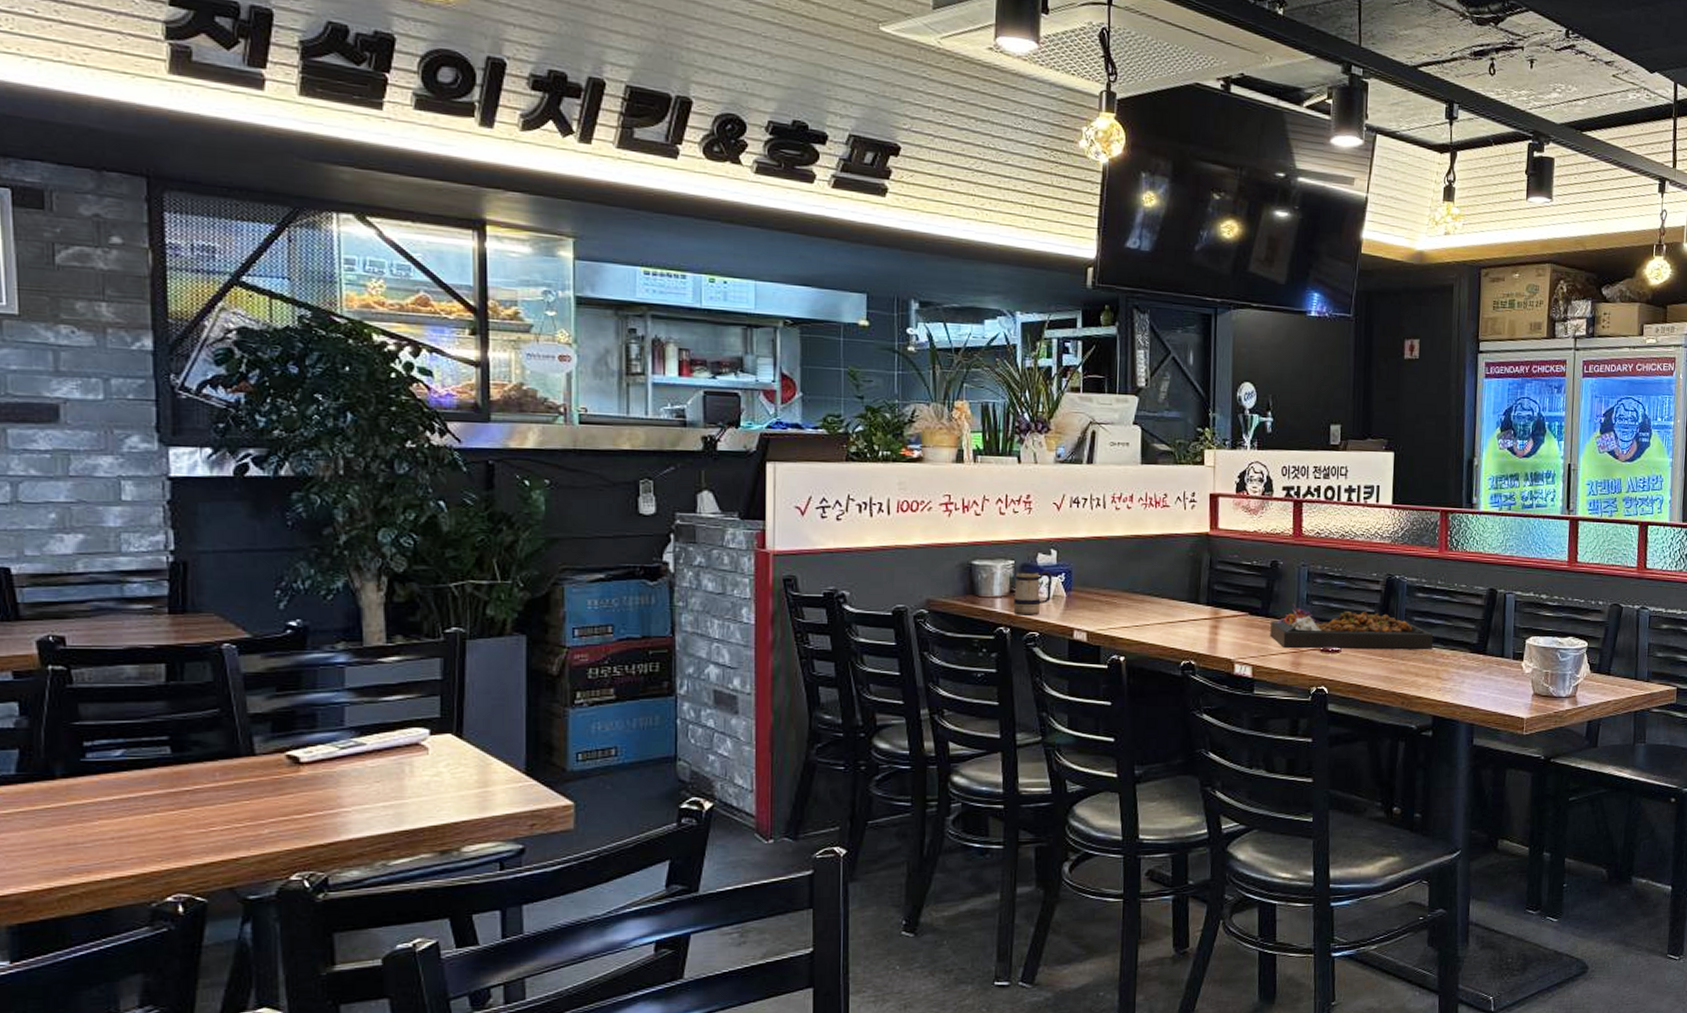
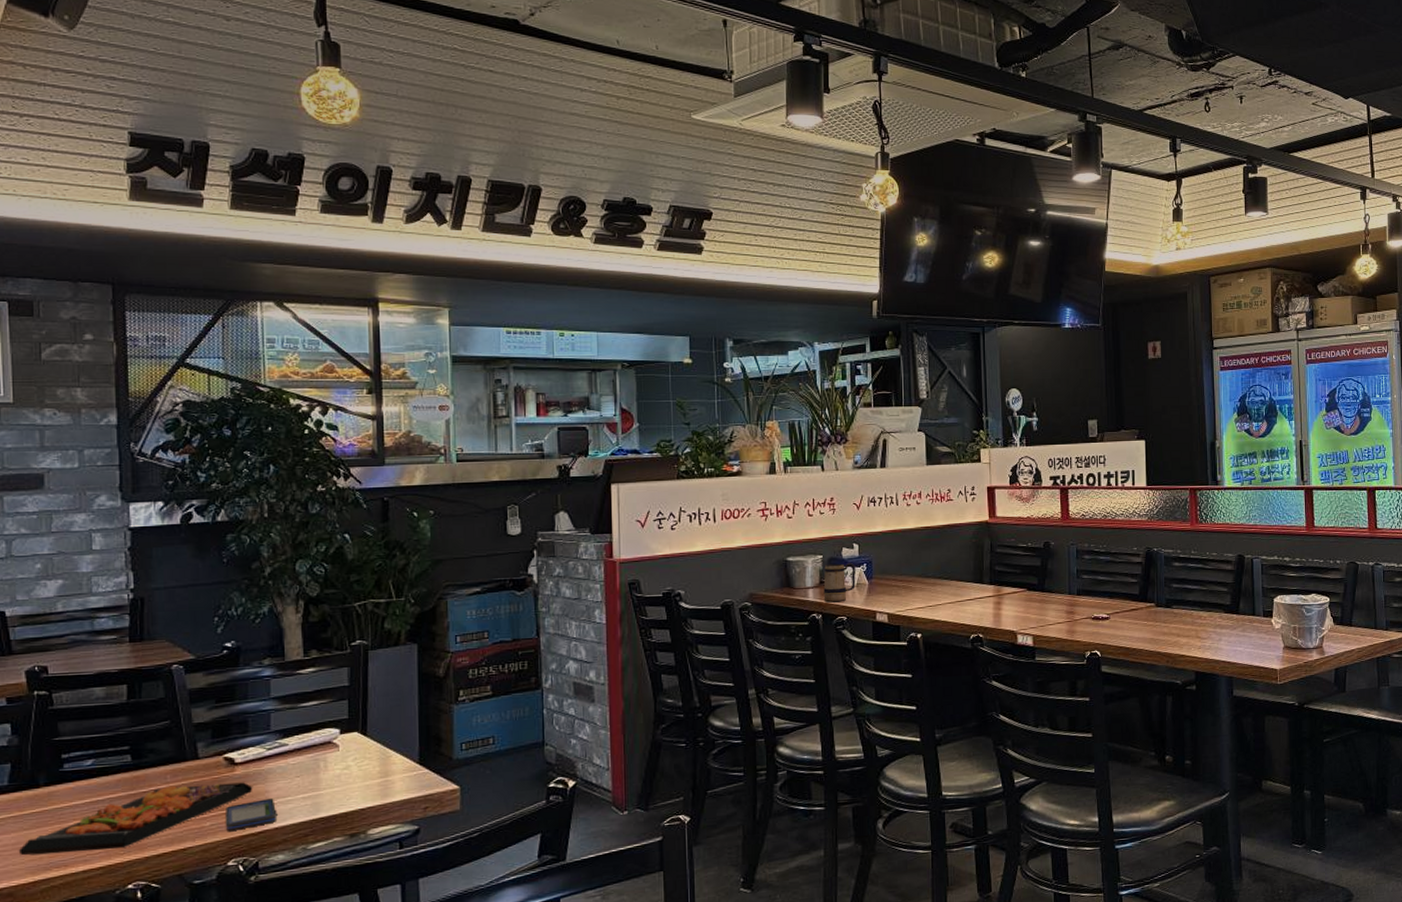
food platter: none [29,784,322,858] -> present [18,782,253,856]
mobile phone: none [287,804,352,842] -> present [225,797,278,832]
food platter: present [1270,604,1434,649] -> none [1047,579,1191,618]

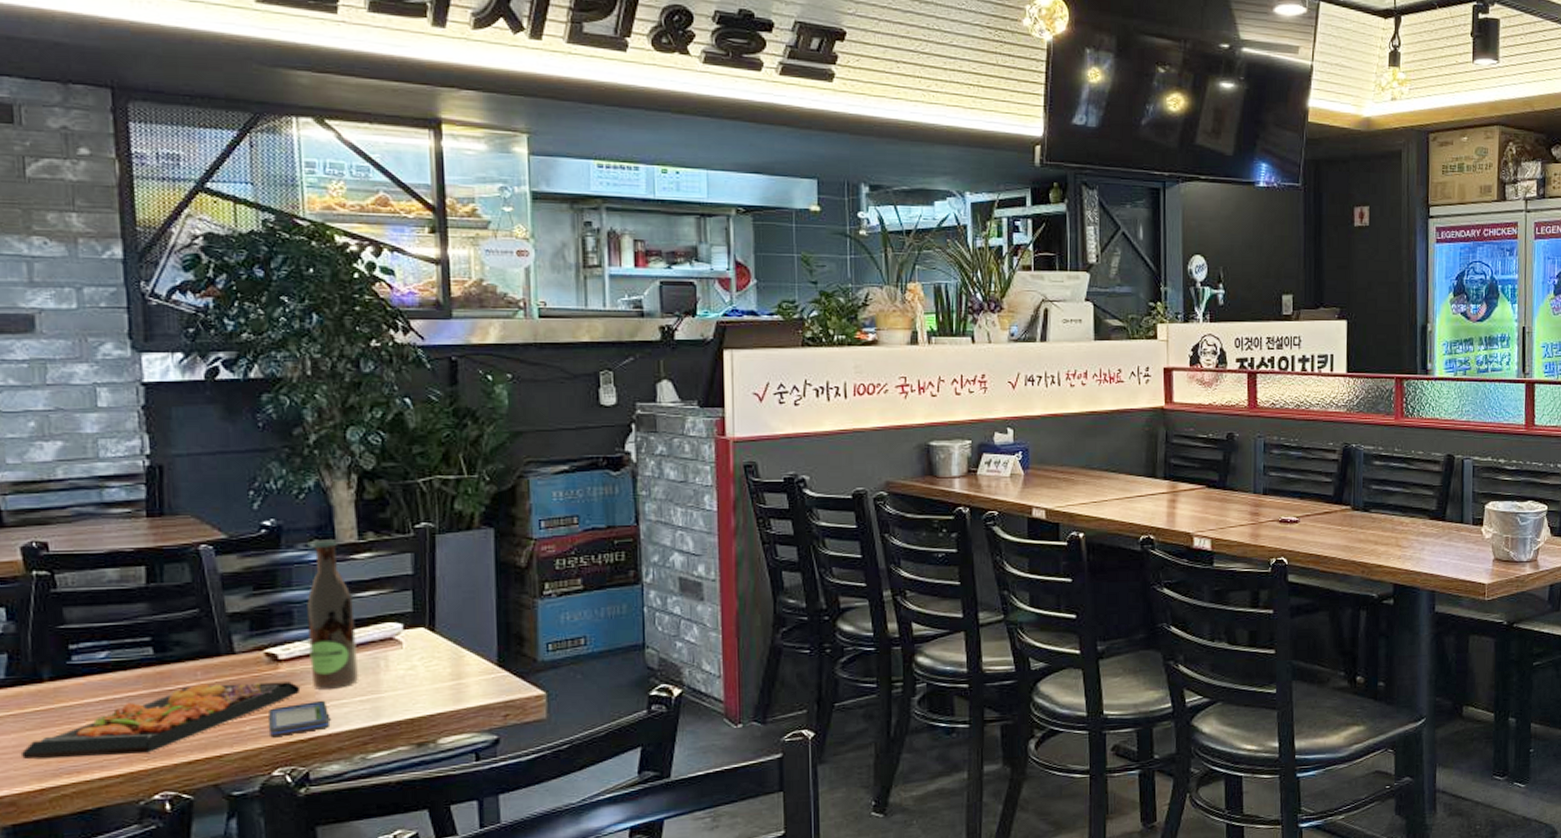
bottle: none [258,657,303,789] -> present [305,539,360,689]
beer mug: present [823,563,856,603] -> none [972,450,1009,495]

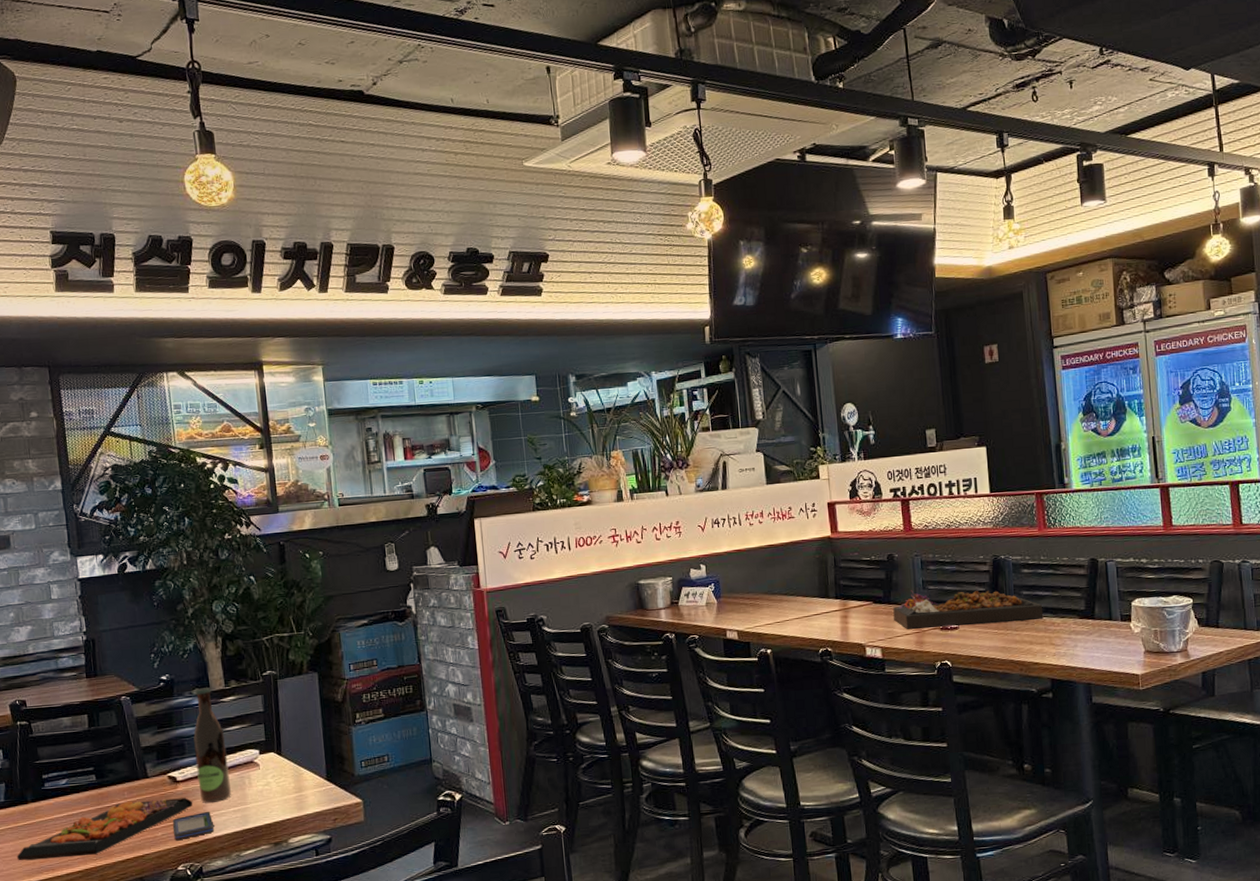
food platter: none [1228,476,1392,519] -> present [893,590,1044,629]

